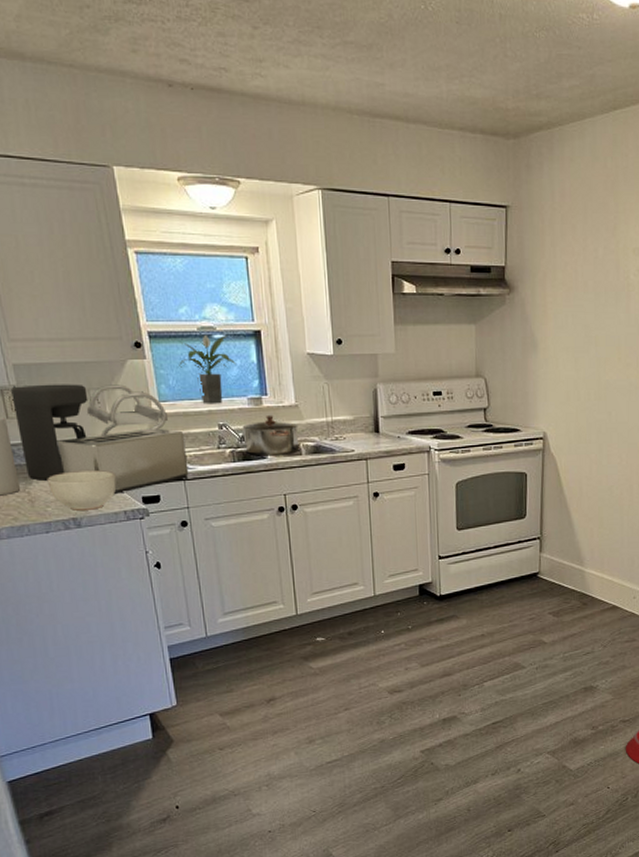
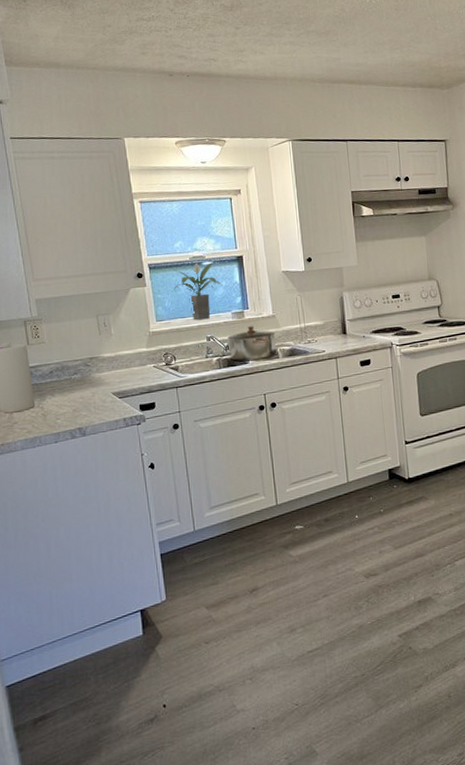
coffee maker: present [11,384,88,481] -> none [33,311,97,397]
bowl: present [47,470,117,511] -> none [58,383,118,421]
toaster: present [58,428,189,494] -> none [70,344,181,404]
dish rack: present [87,384,169,436] -> none [96,309,164,354]

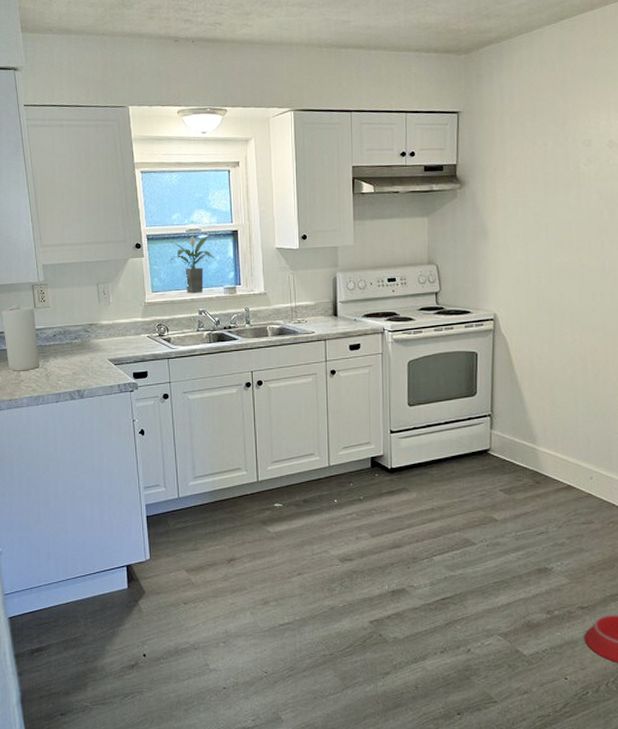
cooking pot: present [227,326,277,362] -> none [218,302,266,338]

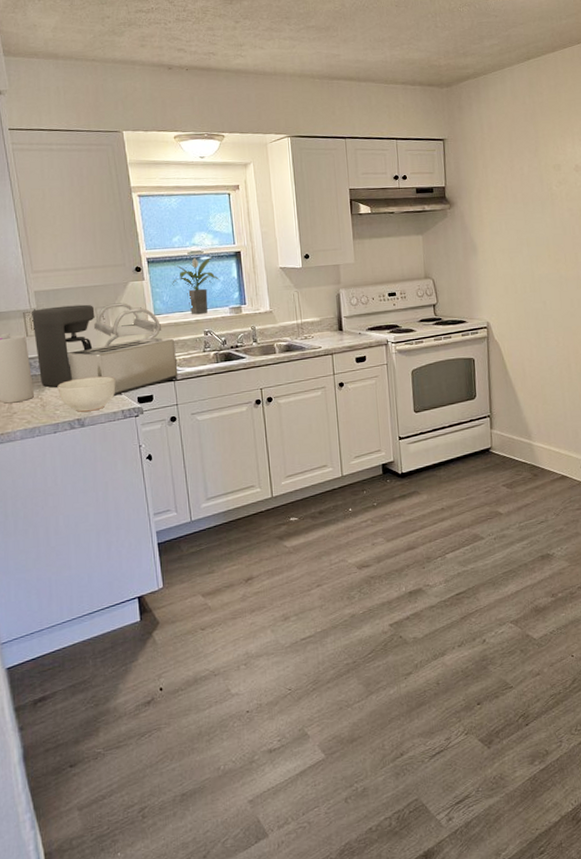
coffee maker: none [40,279,97,359] -> present [32,304,95,388]
bowl: none [60,350,113,384] -> present [57,376,116,412]
toaster: none [71,314,172,370] -> present [68,337,178,396]
dish rack: none [96,279,159,322] -> present [94,302,162,347]

